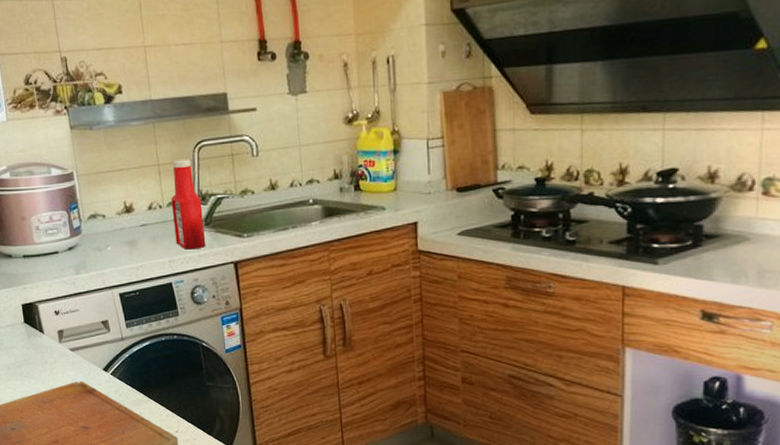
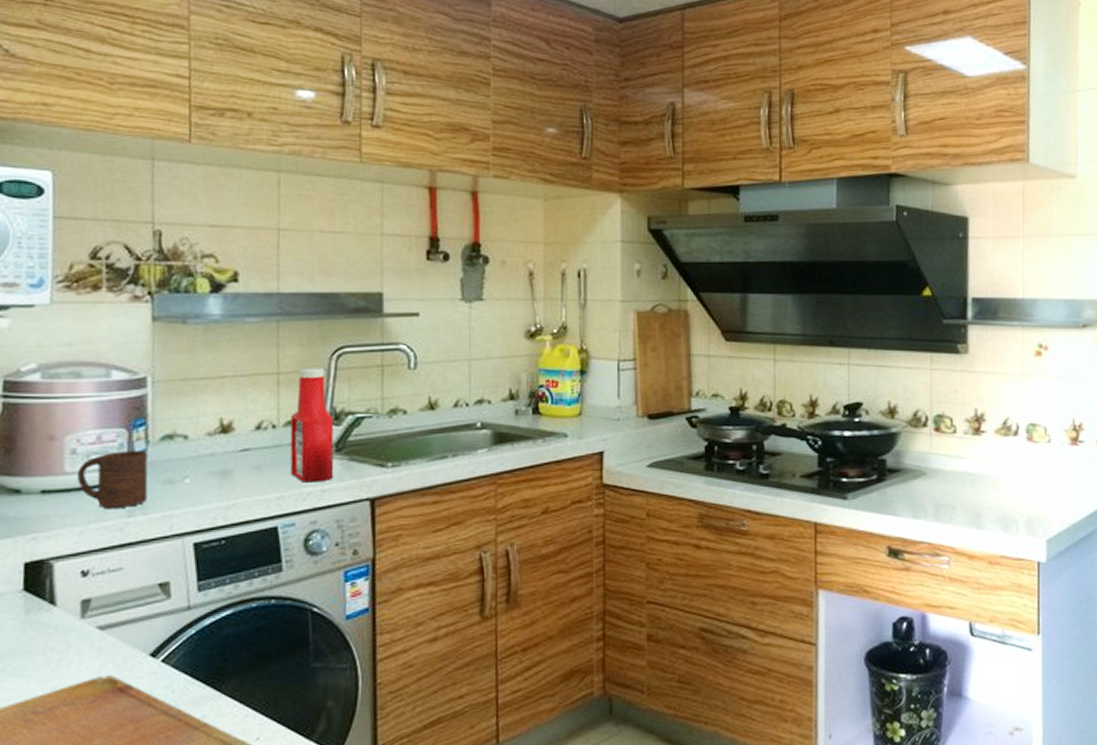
cup: none [41,227,86,268] -> present [76,450,148,508]

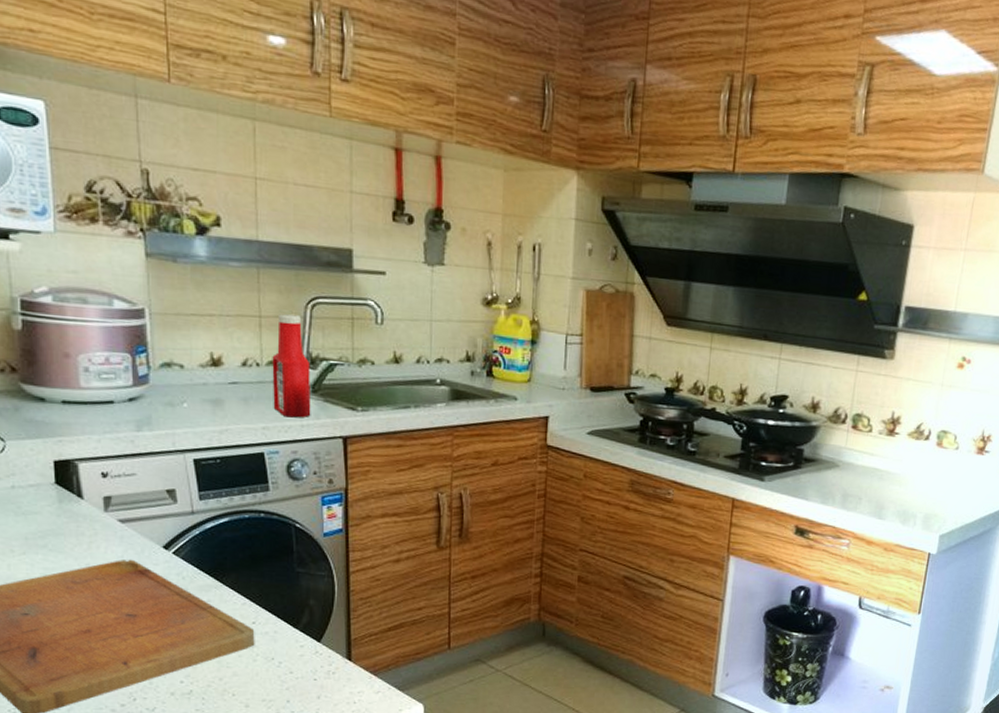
cup: present [76,450,148,508] -> none [90,373,152,423]

